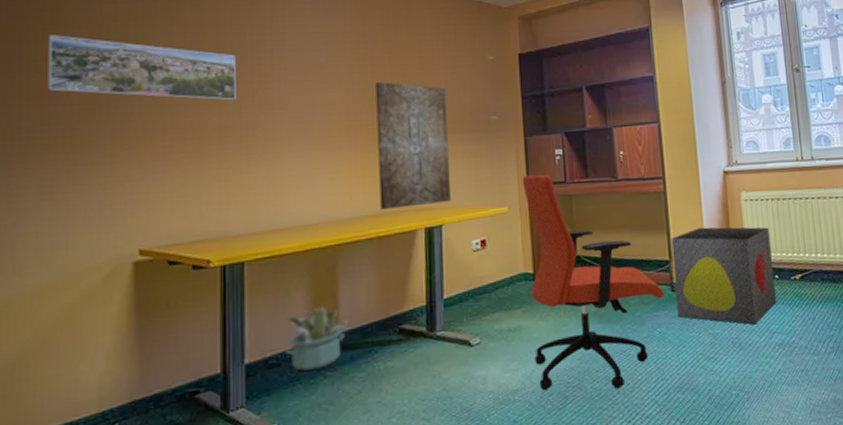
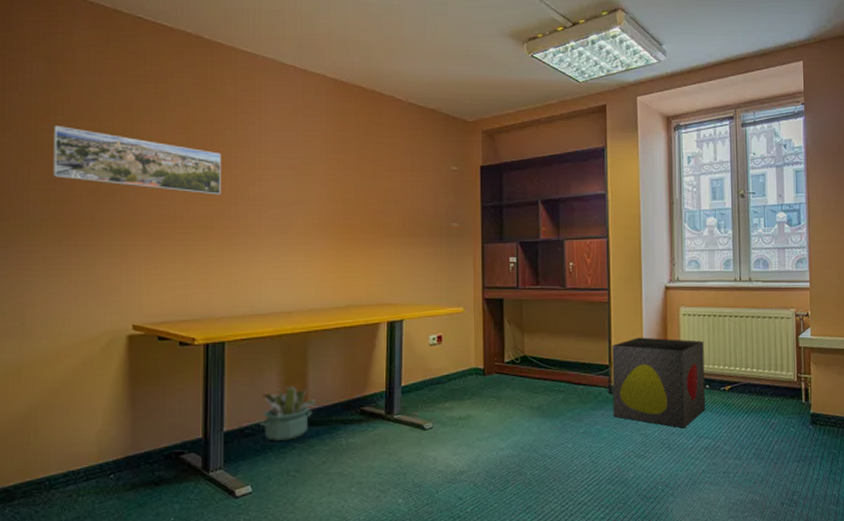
wall art: present [375,81,451,209] -> none [347,185,412,302]
office chair: present [522,174,665,390] -> none [478,279,602,477]

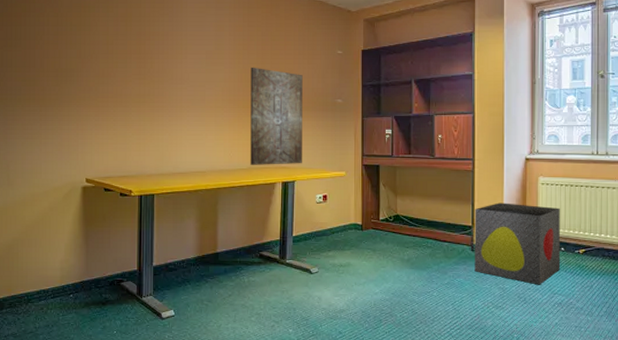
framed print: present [52,126,221,195] -> none [27,21,151,75]
decorative plant: present [260,386,316,441] -> none [180,232,224,276]
wall art: none [347,185,412,302] -> present [250,67,303,165]

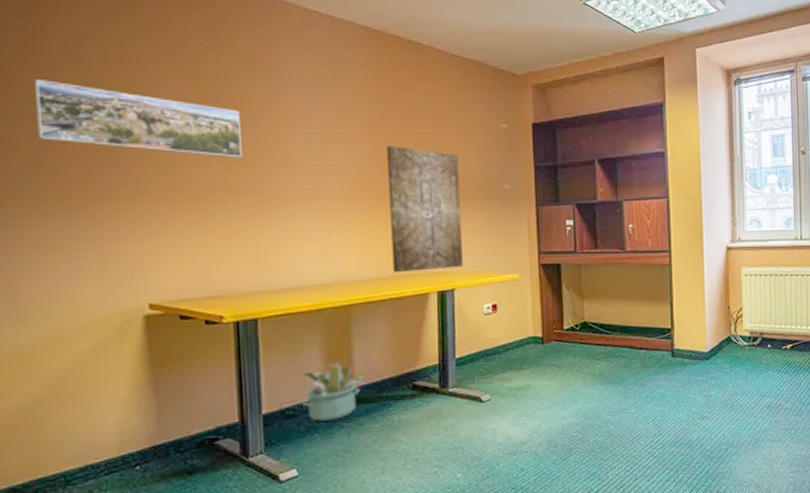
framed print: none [27,21,151,75] -> present [34,80,242,158]
decorative plant: none [180,232,224,276] -> present [302,362,364,422]
storage bin: present [474,202,561,285] -> none [674,299,768,389]

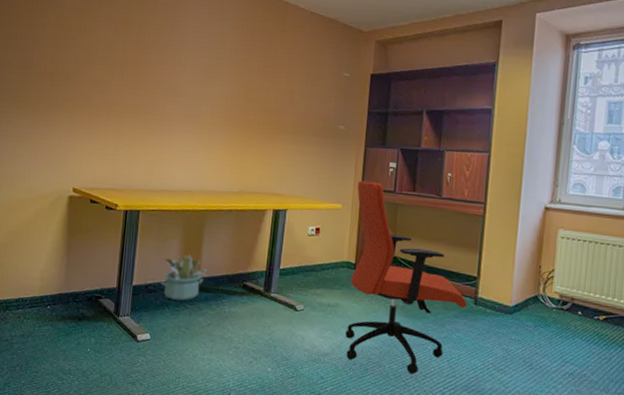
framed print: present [34,80,242,158] -> none [26,21,150,86]
wall art: present [387,145,463,272] -> none [241,84,305,192]
office chair: none [533,244,665,443] -> present [345,180,468,375]

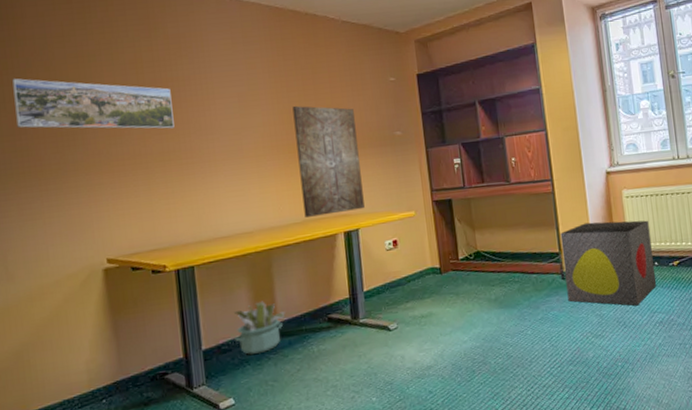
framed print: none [26,21,150,86] -> present [12,78,175,129]
wall art: none [241,84,305,192] -> present [292,105,365,217]
office chair: present [345,180,468,375] -> none [426,182,556,366]
storage bin: none [476,254,581,351] -> present [560,220,657,306]

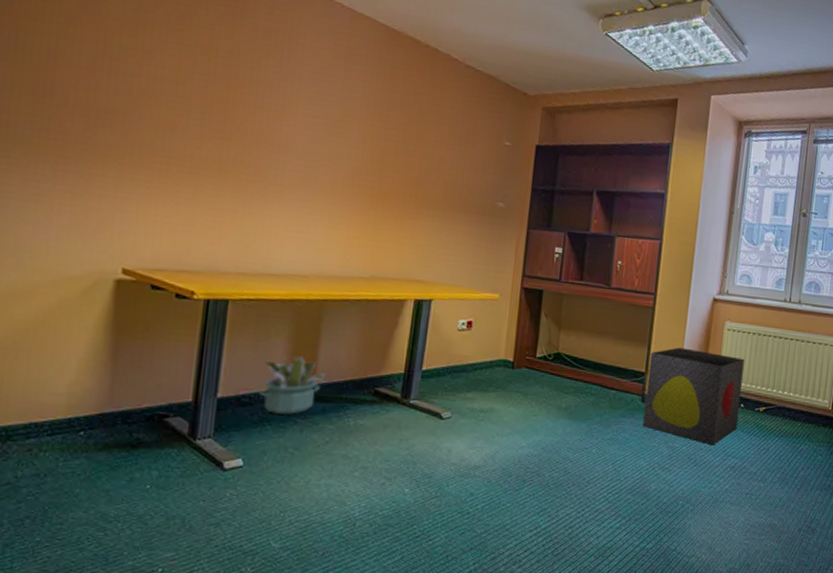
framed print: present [12,78,175,129] -> none [41,28,246,136]
wall art: present [292,105,365,217] -> none [373,145,457,279]

